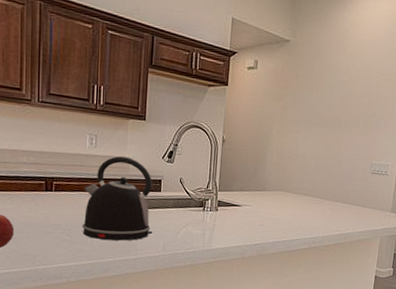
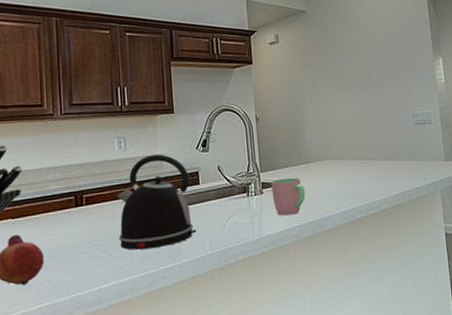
cup: none [225,200,257,235] -> present [271,177,306,216]

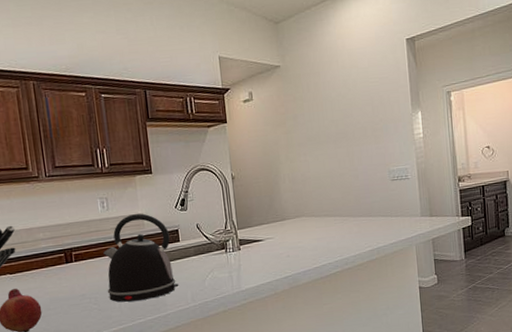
cup: present [271,177,306,216] -> none [248,234,282,271]

